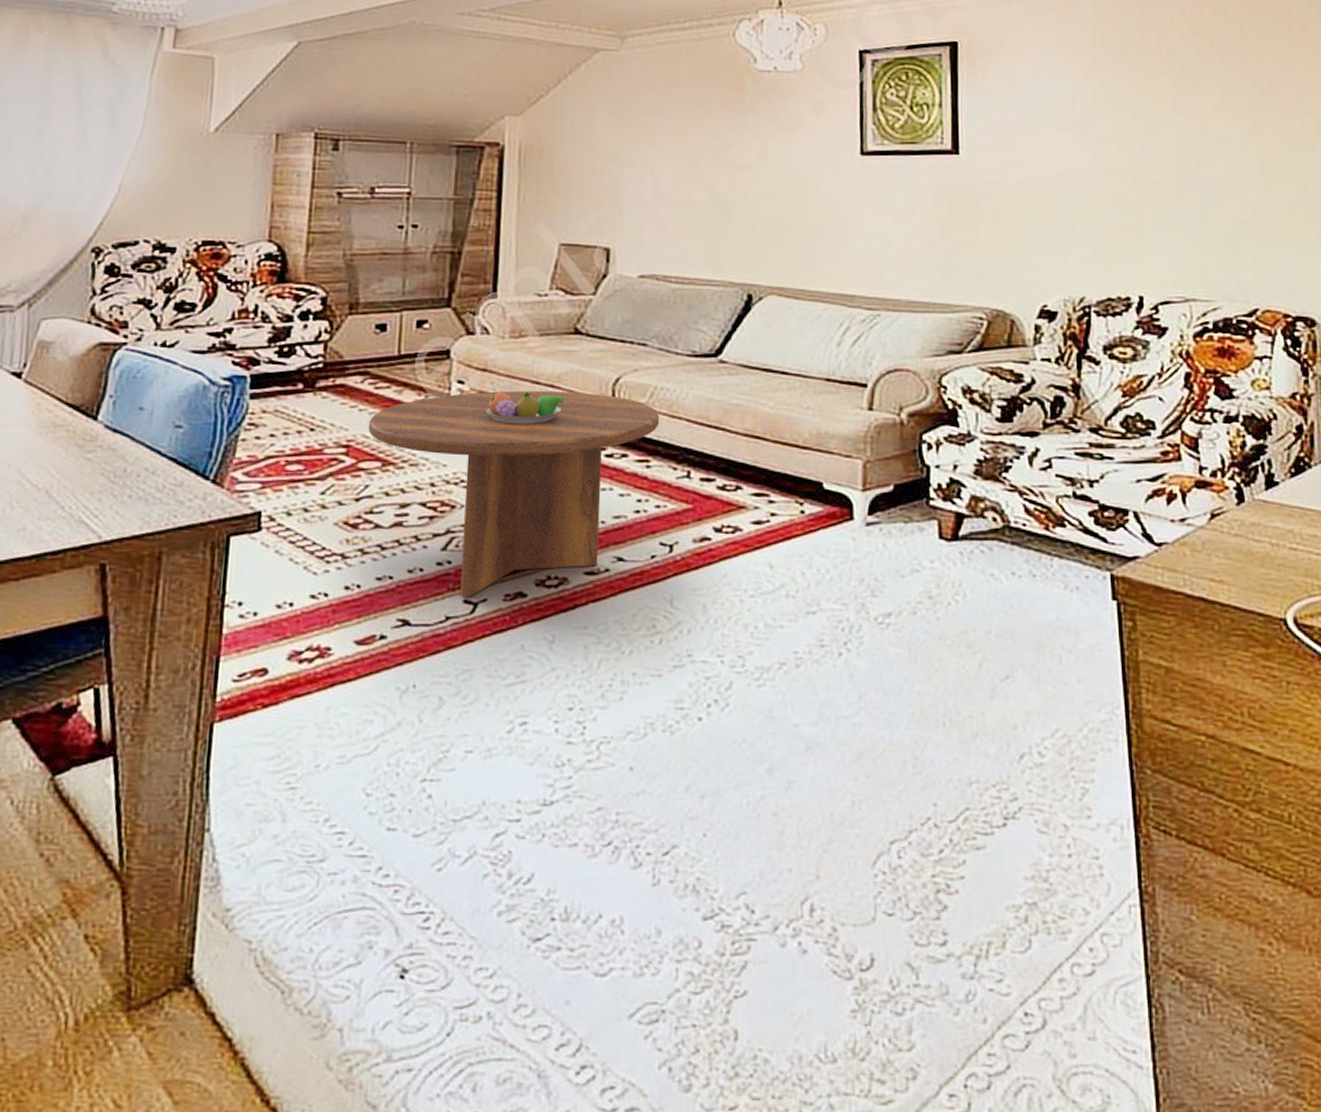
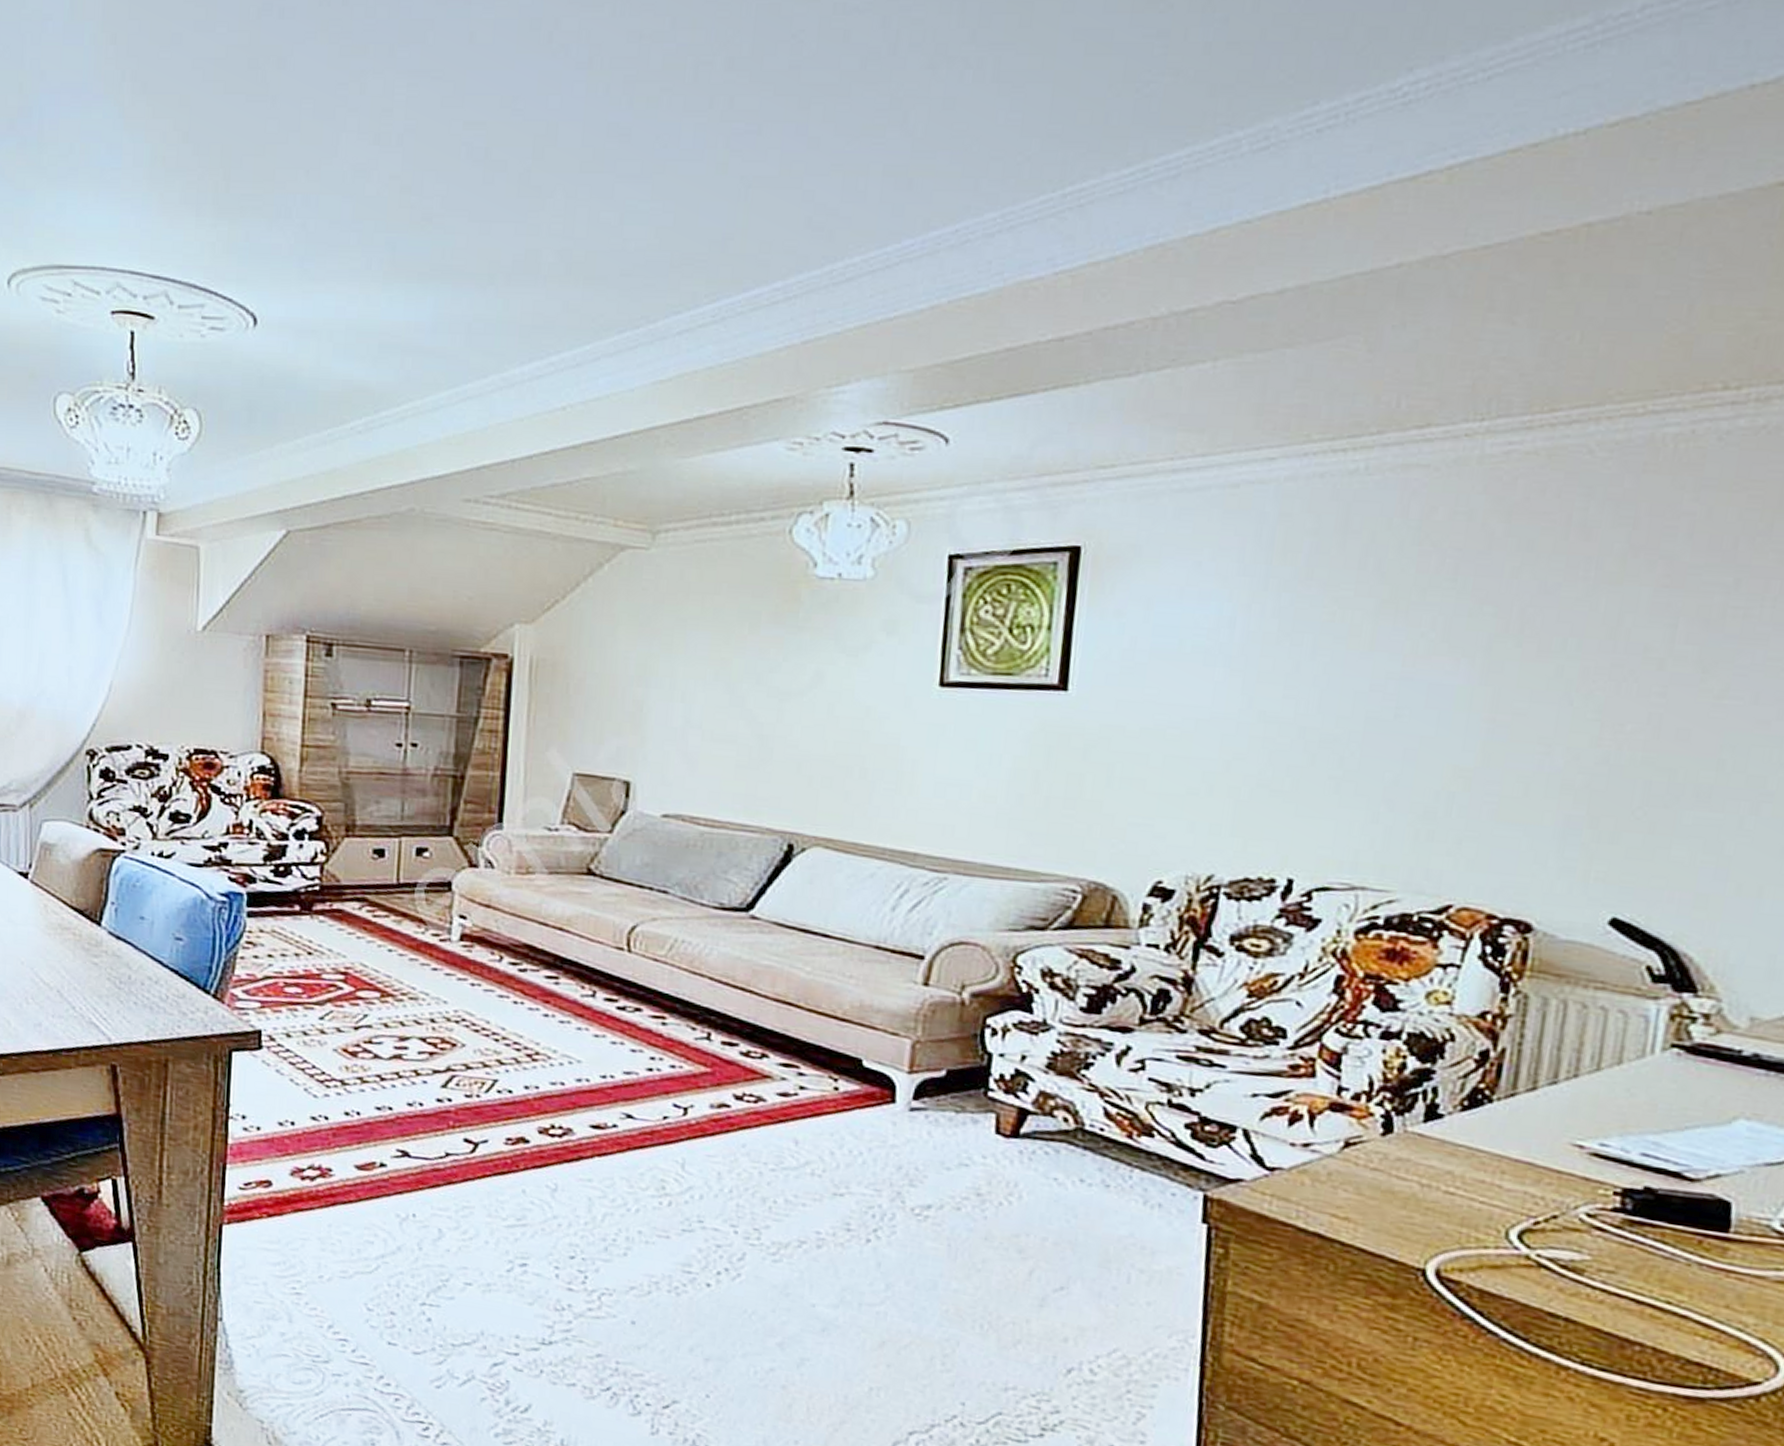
coffee table: present [368,390,660,597] -> none [366,929,680,1137]
fruit bowl: present [486,391,564,425] -> none [489,930,573,968]

